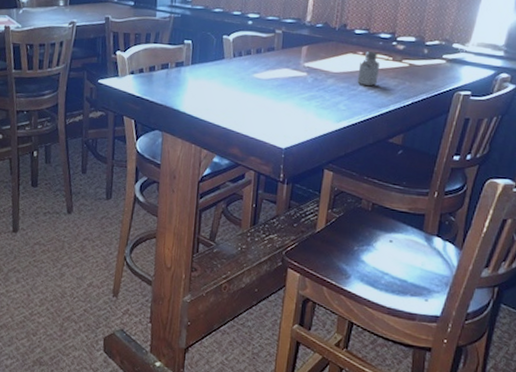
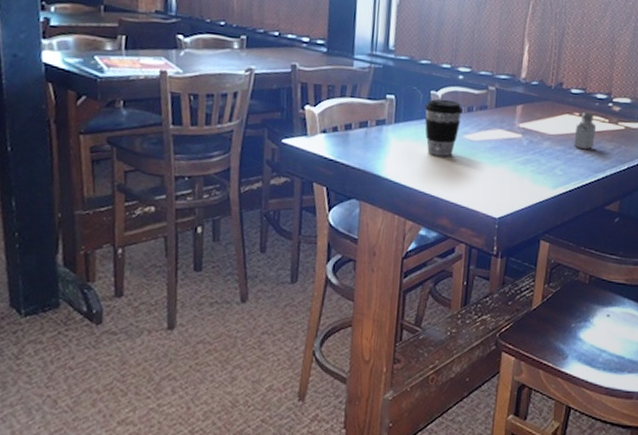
coffee cup: none [218,42,252,94] -> present [425,99,463,157]

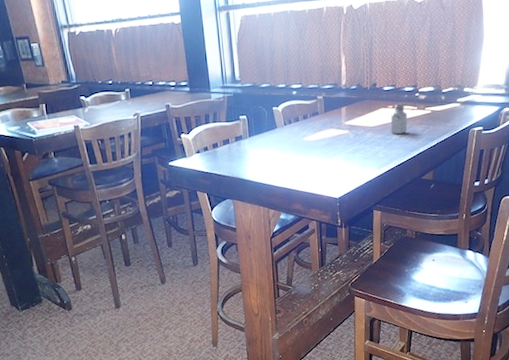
coffee cup: present [425,99,463,157] -> none [270,112,299,158]

